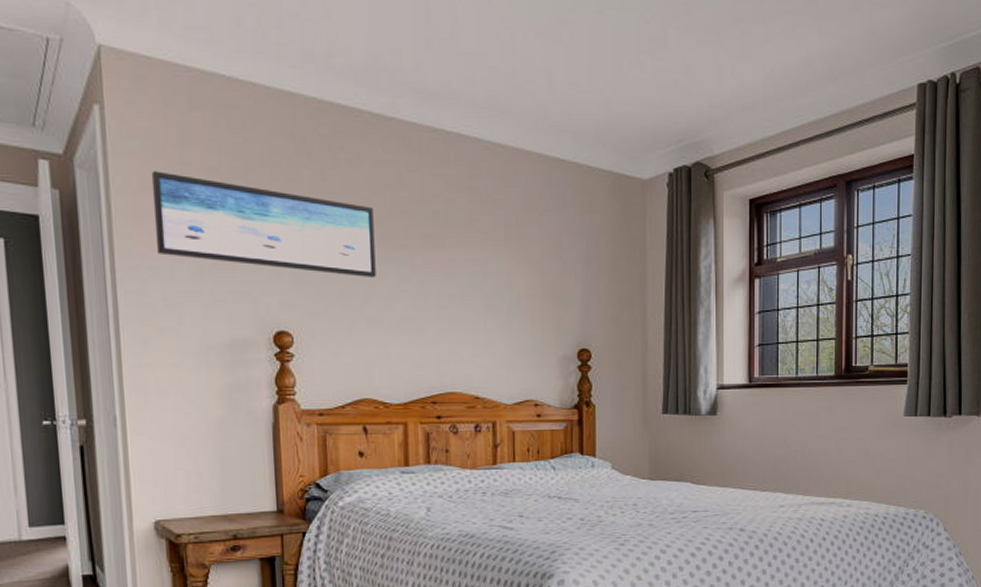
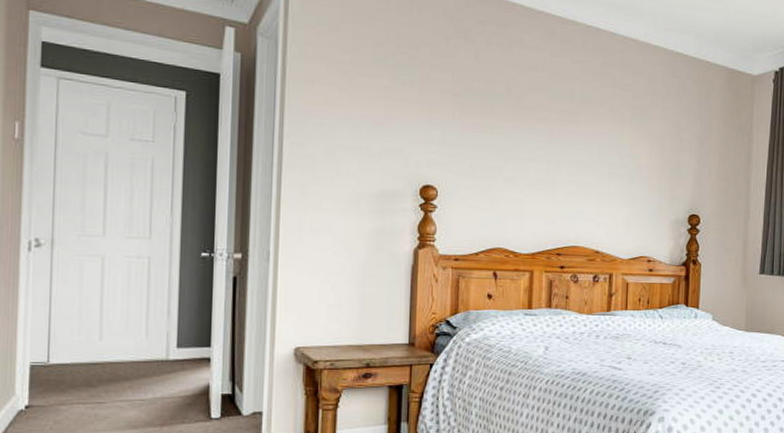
wall art: present [151,171,376,277] -> none [322,42,518,144]

